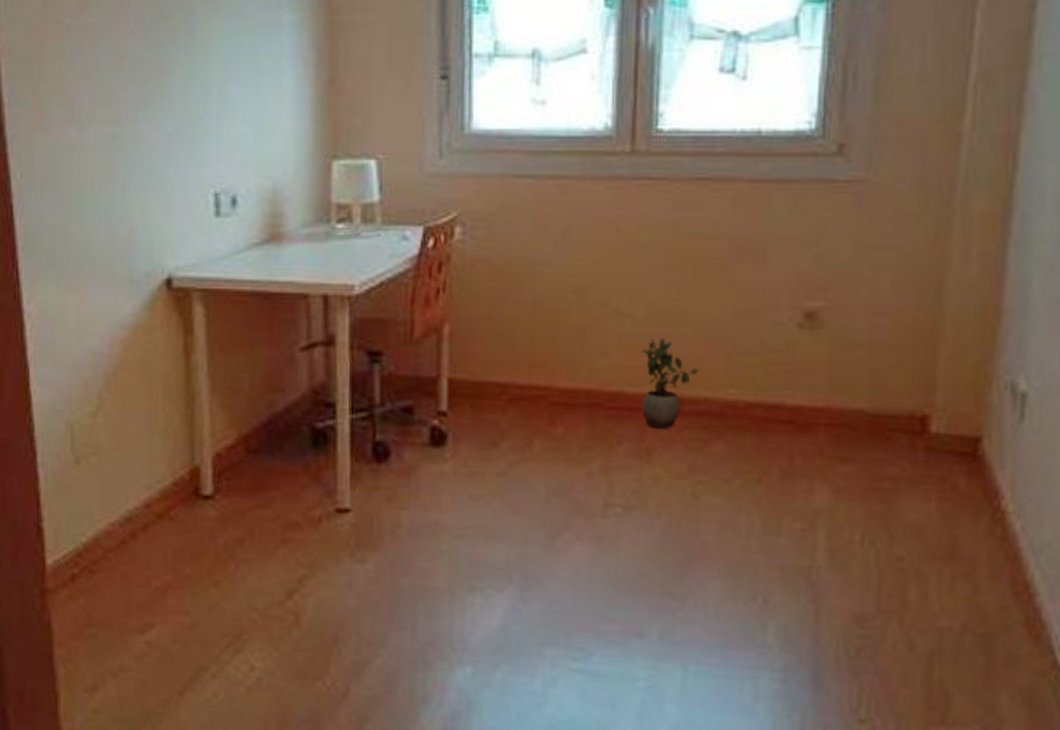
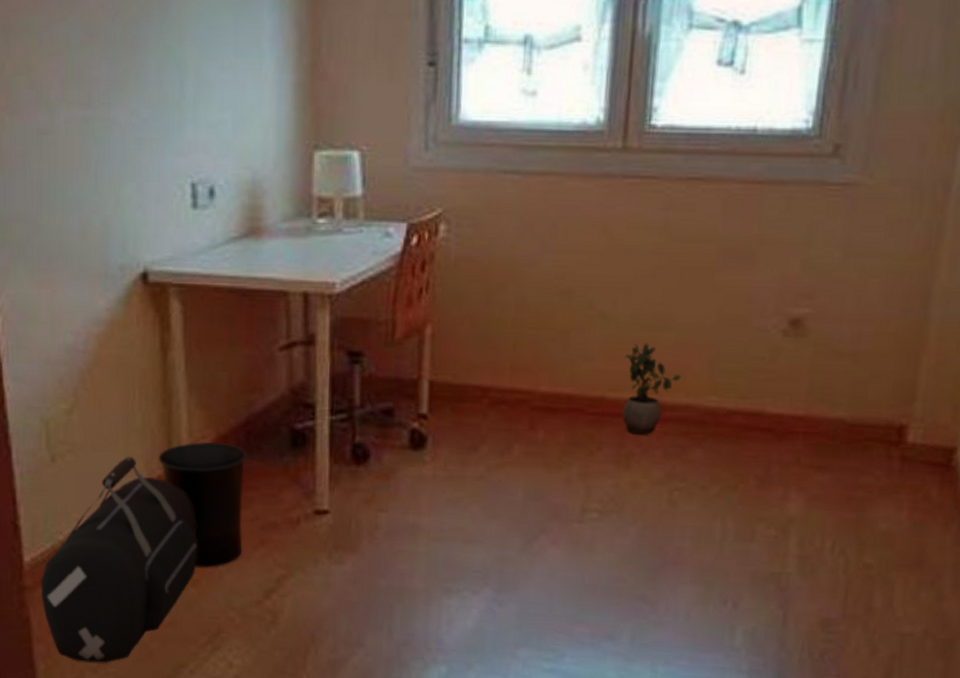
duffel bag: none [62,458,220,667] -> present [40,457,198,663]
waste bin: none [181,441,269,568] -> present [158,441,248,567]

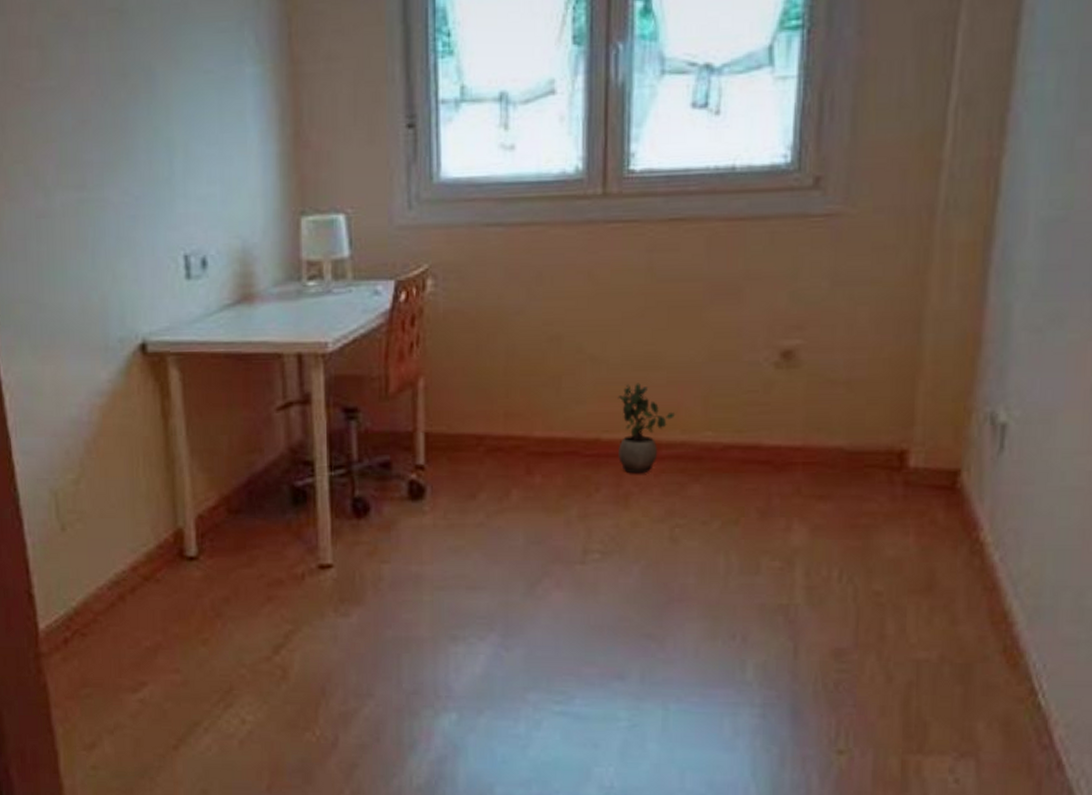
duffel bag: present [40,457,198,663] -> none [56,522,207,725]
waste bin: present [158,441,248,567] -> none [164,503,251,626]

